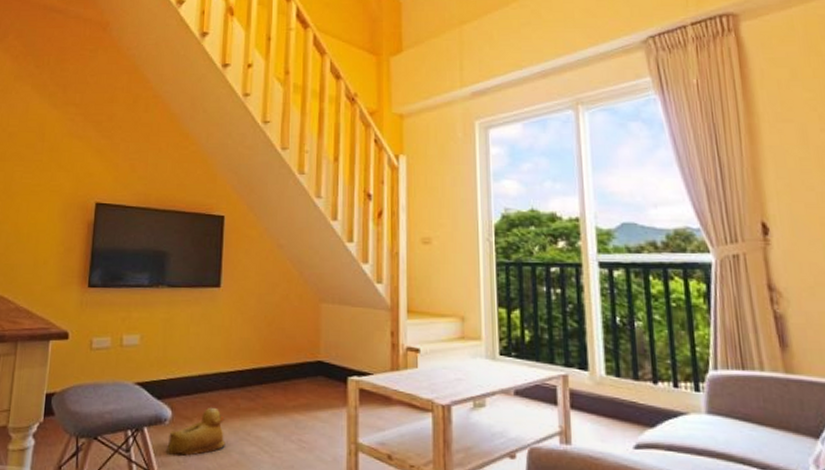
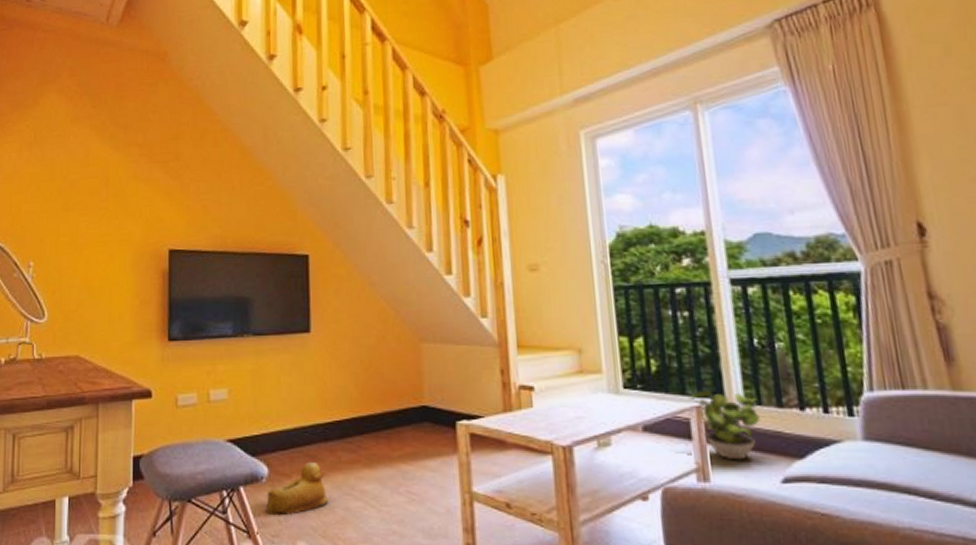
potted plant: none [557,360,618,427] -> present [689,389,760,461]

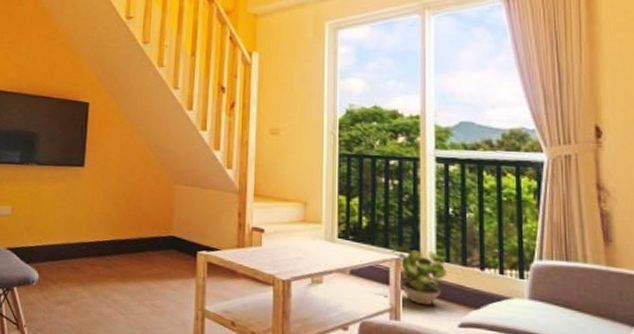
rubber duck: present [266,461,328,515] -> none [34,272,86,314]

